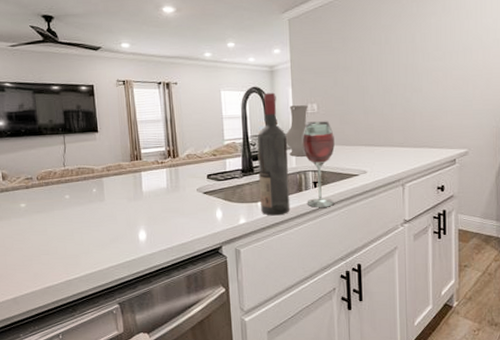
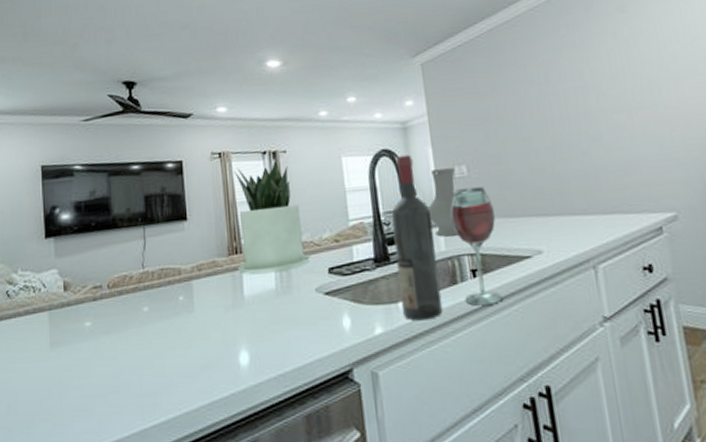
planter: none [135,90,194,177] -> present [234,161,311,275]

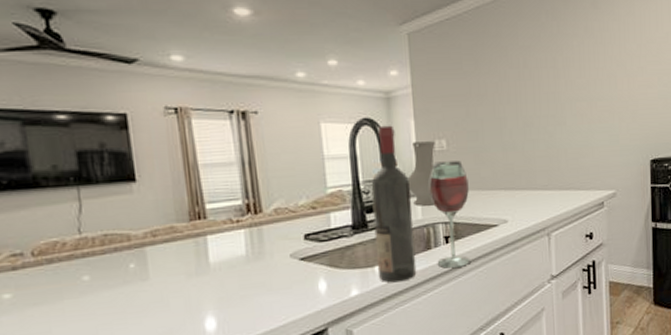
planter: present [234,161,311,275] -> none [195,122,285,242]

